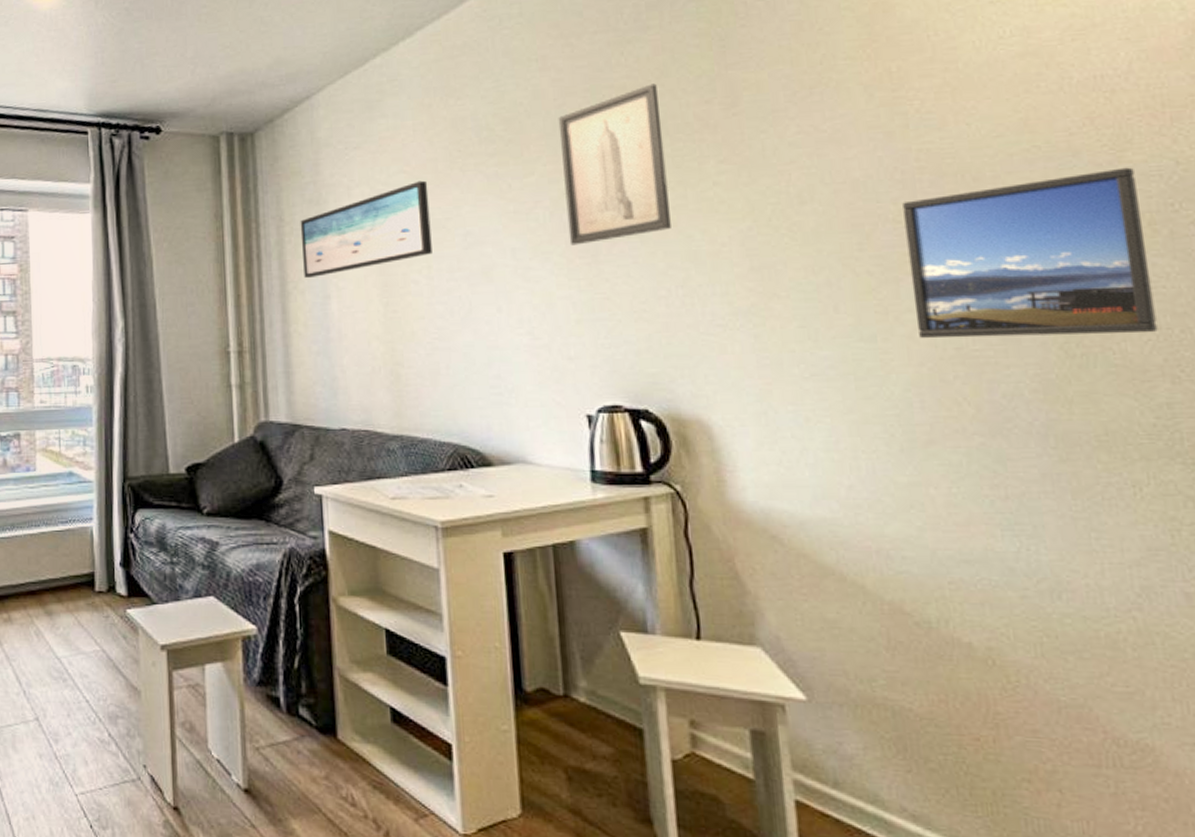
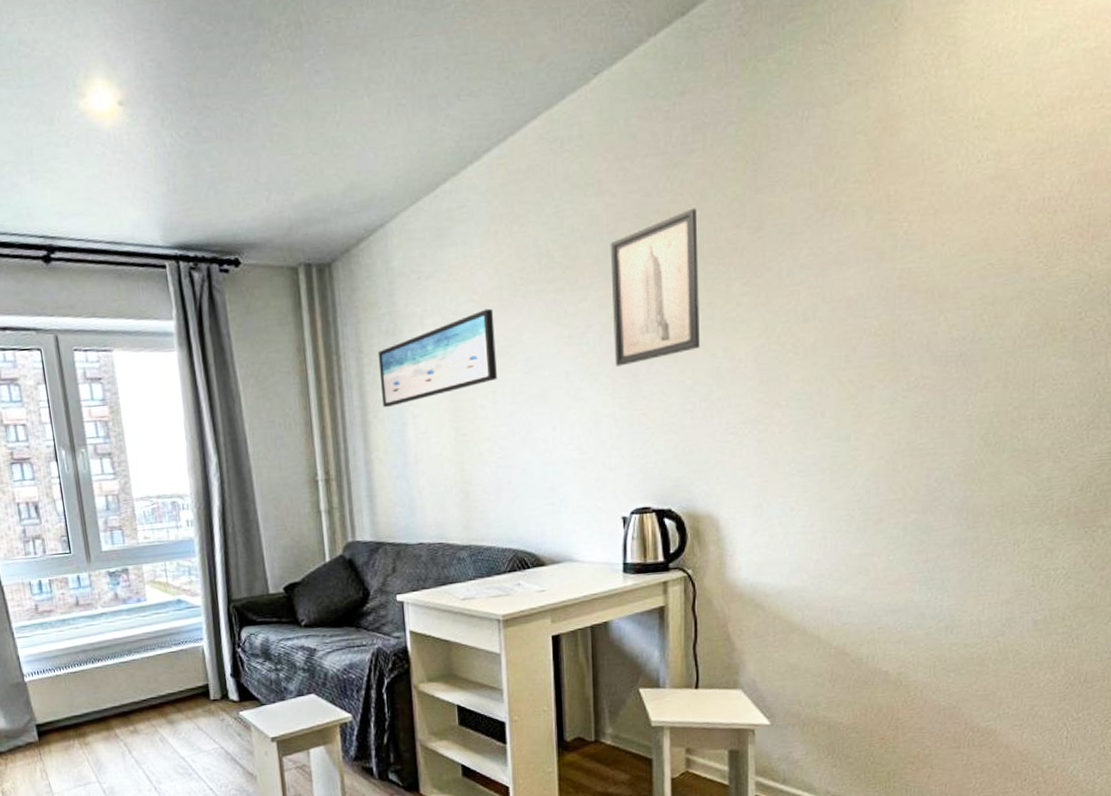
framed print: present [902,167,1158,338] -> none [881,281,1058,436]

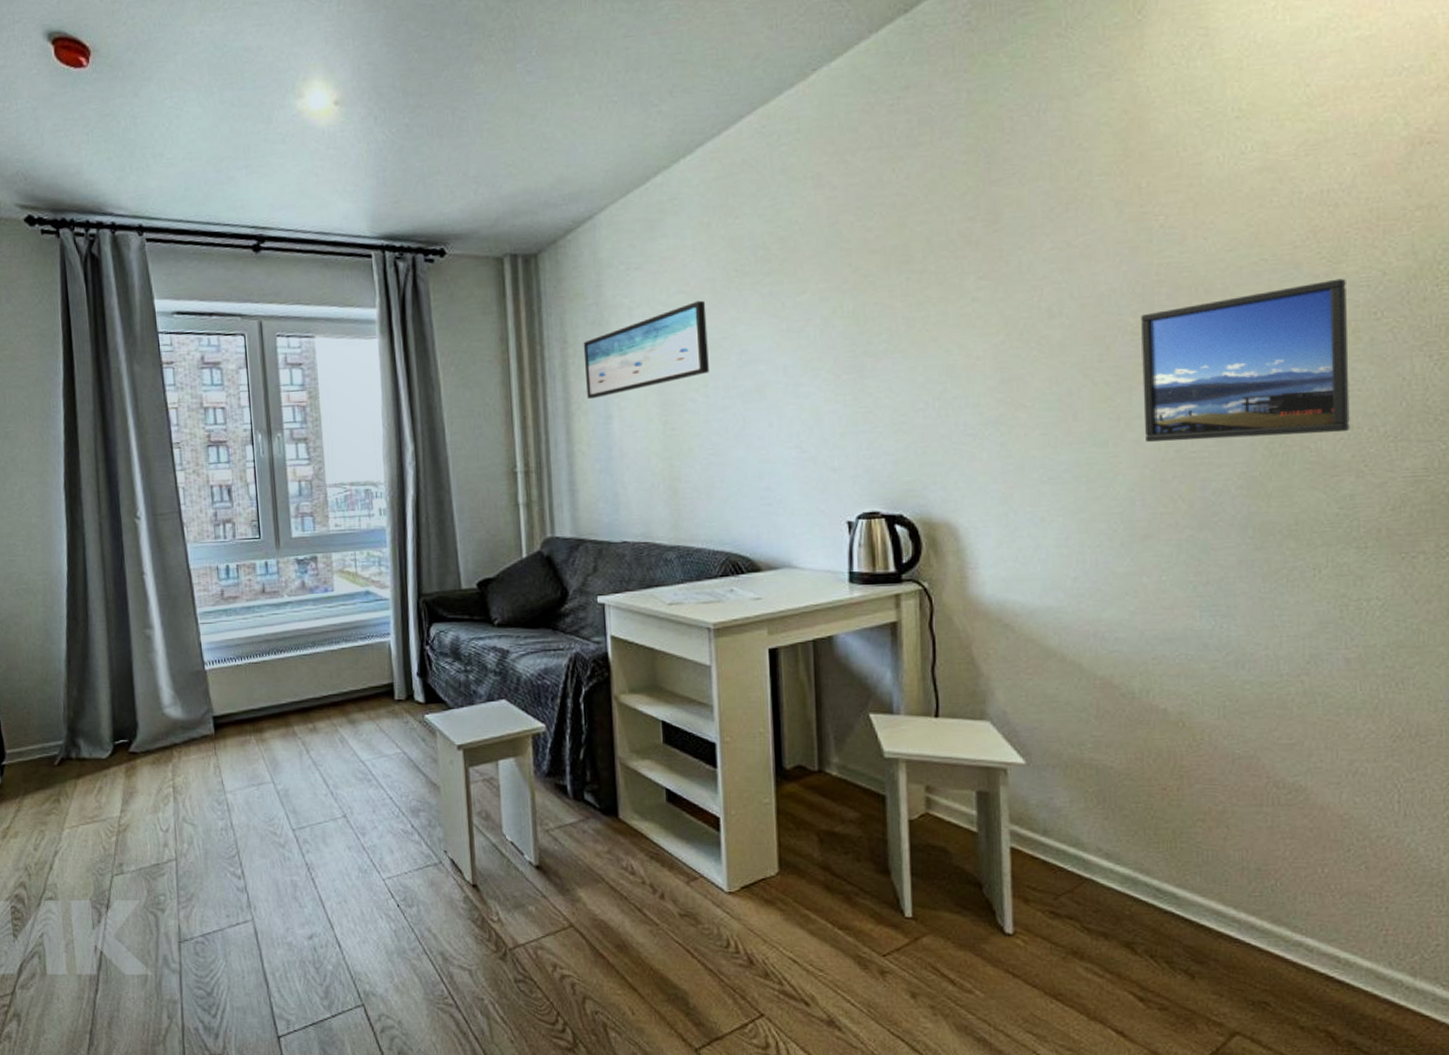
wall art: present [610,208,700,367] -> none [831,200,931,362]
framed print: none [881,281,1058,436] -> present [1141,278,1350,442]

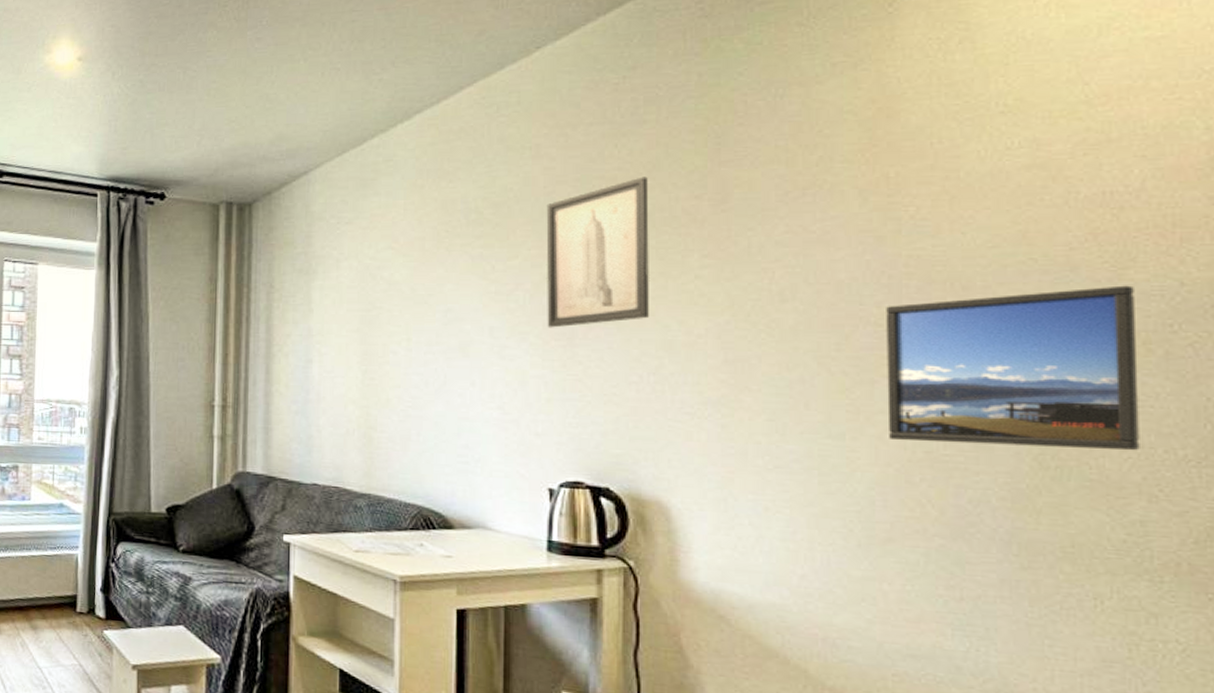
wall art: present [583,300,709,400] -> none [288,257,414,343]
wall art: none [831,200,931,362] -> present [546,176,649,328]

